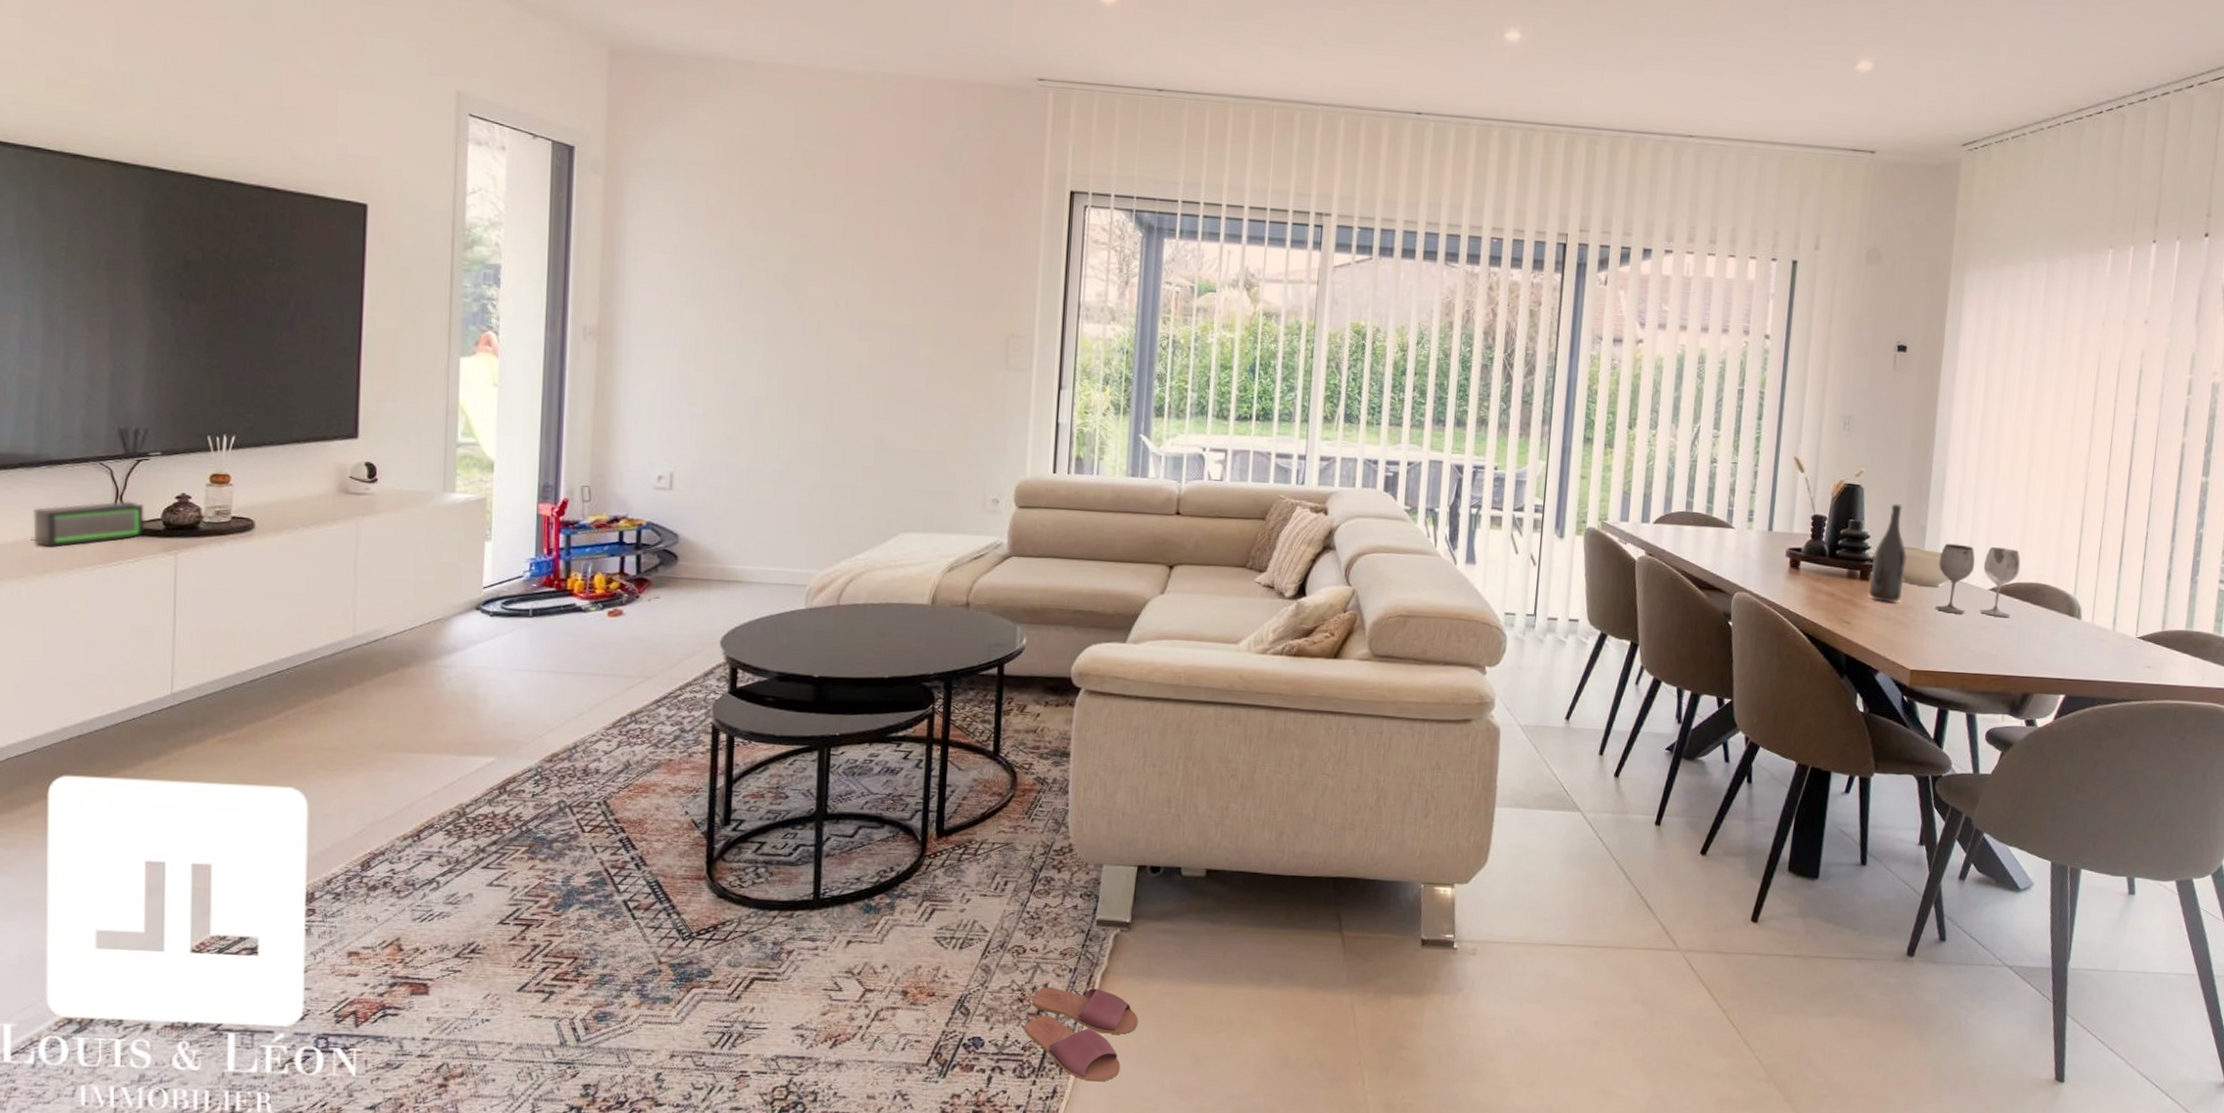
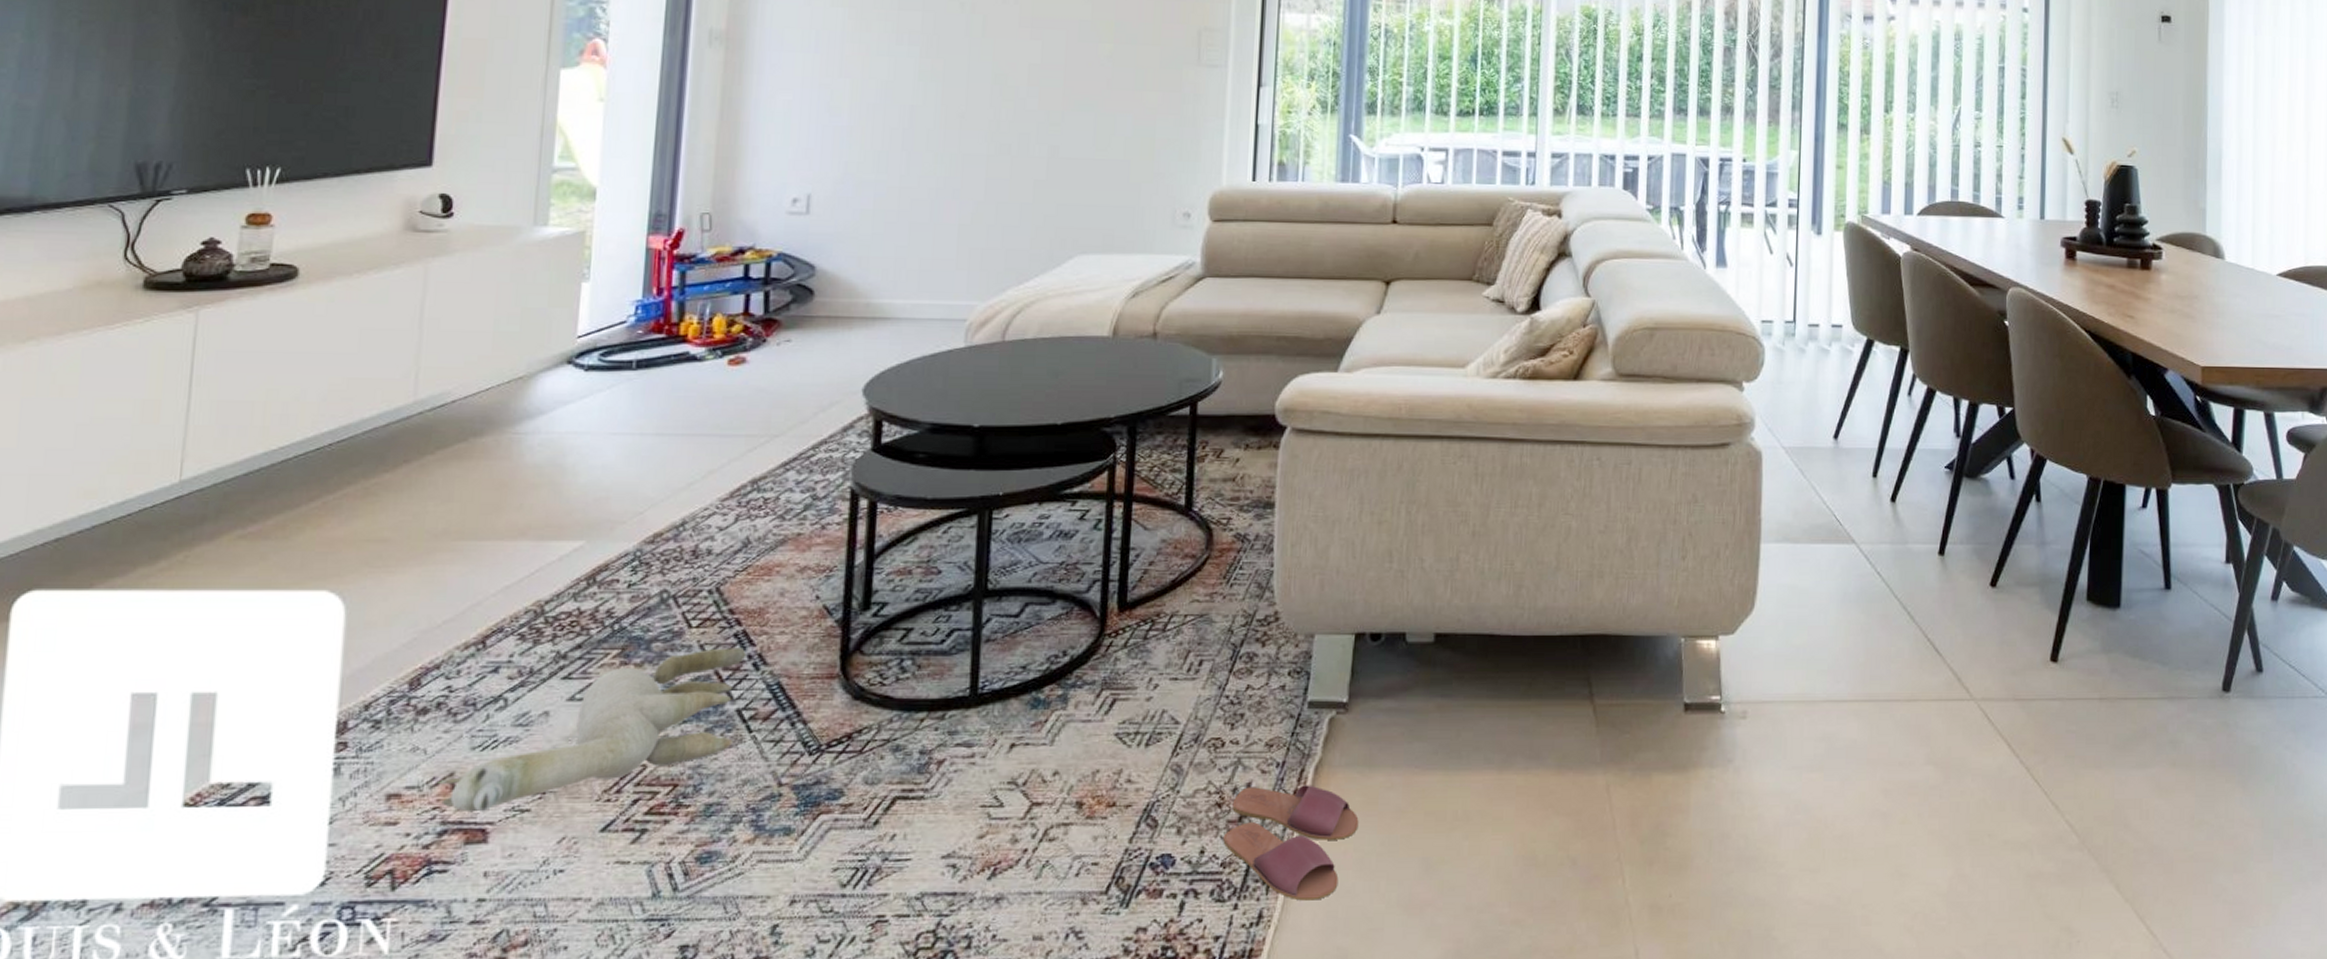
speaker: present [33,501,146,547] -> none [16,249,161,308]
plush toy: none [386,850,630,970] -> present [436,648,747,813]
wine bottle: present [1868,503,1907,603] -> none [2151,184,2188,293]
bowl: present [1903,548,1950,587] -> none [2185,232,2235,274]
wineglass: present [1935,543,2021,617] -> none [2222,226,2307,304]

